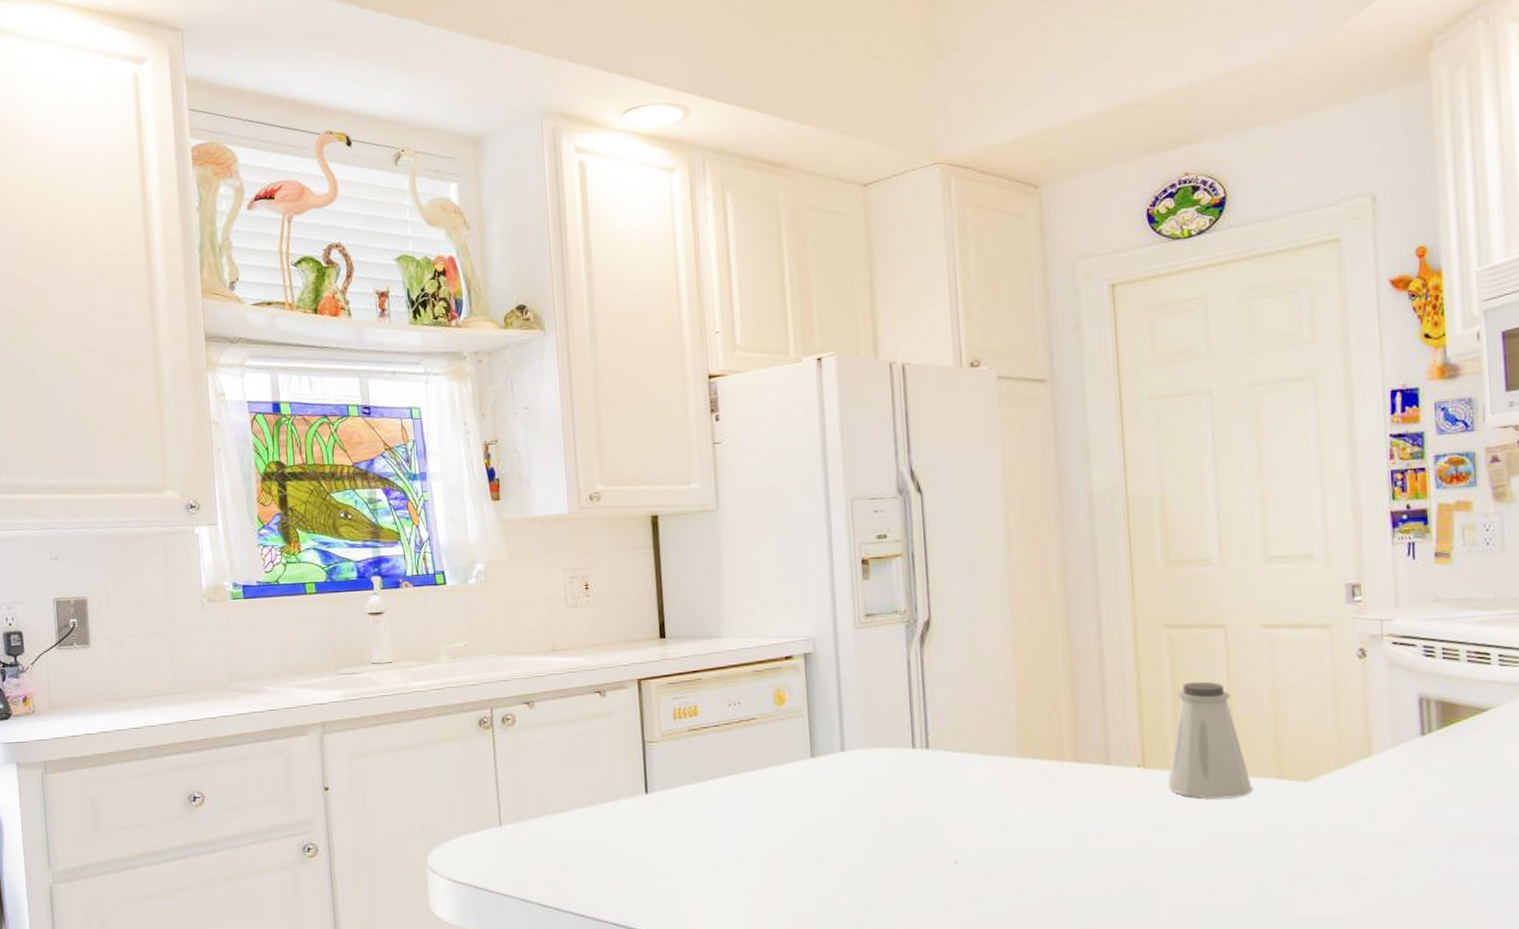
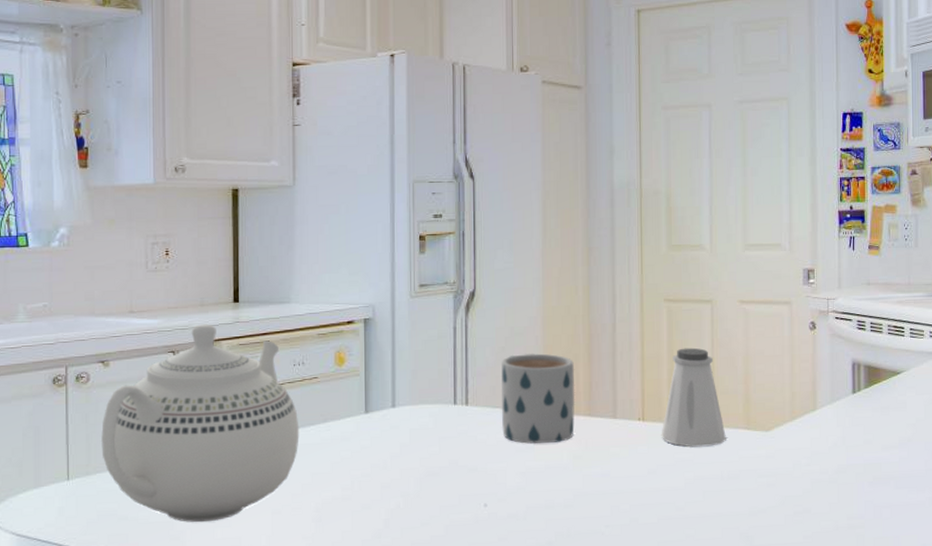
teapot: none [530,661,740,874] -> present [101,324,299,523]
mug: none [966,689,1059,793] -> present [501,352,575,444]

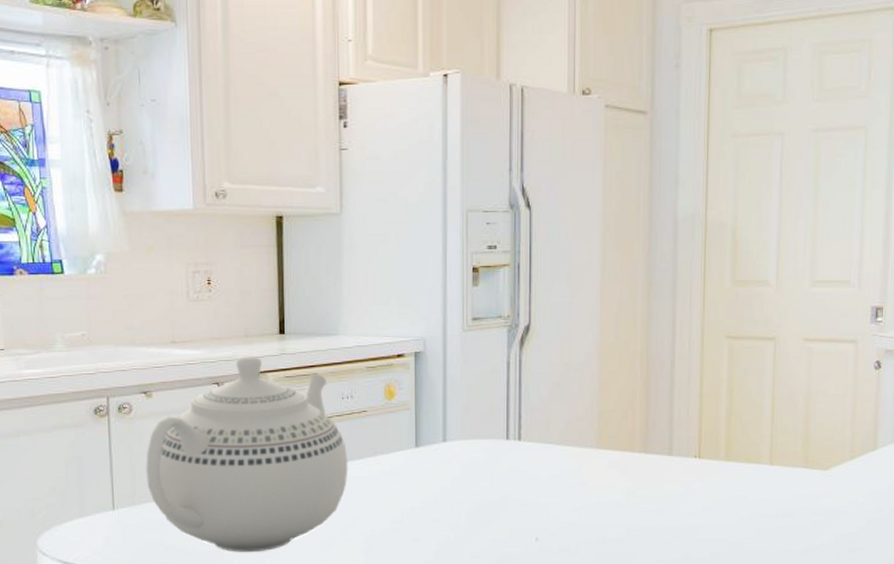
mug: present [501,352,575,444] -> none [555,389,631,479]
saltshaker: present [661,347,727,447] -> none [717,385,784,485]

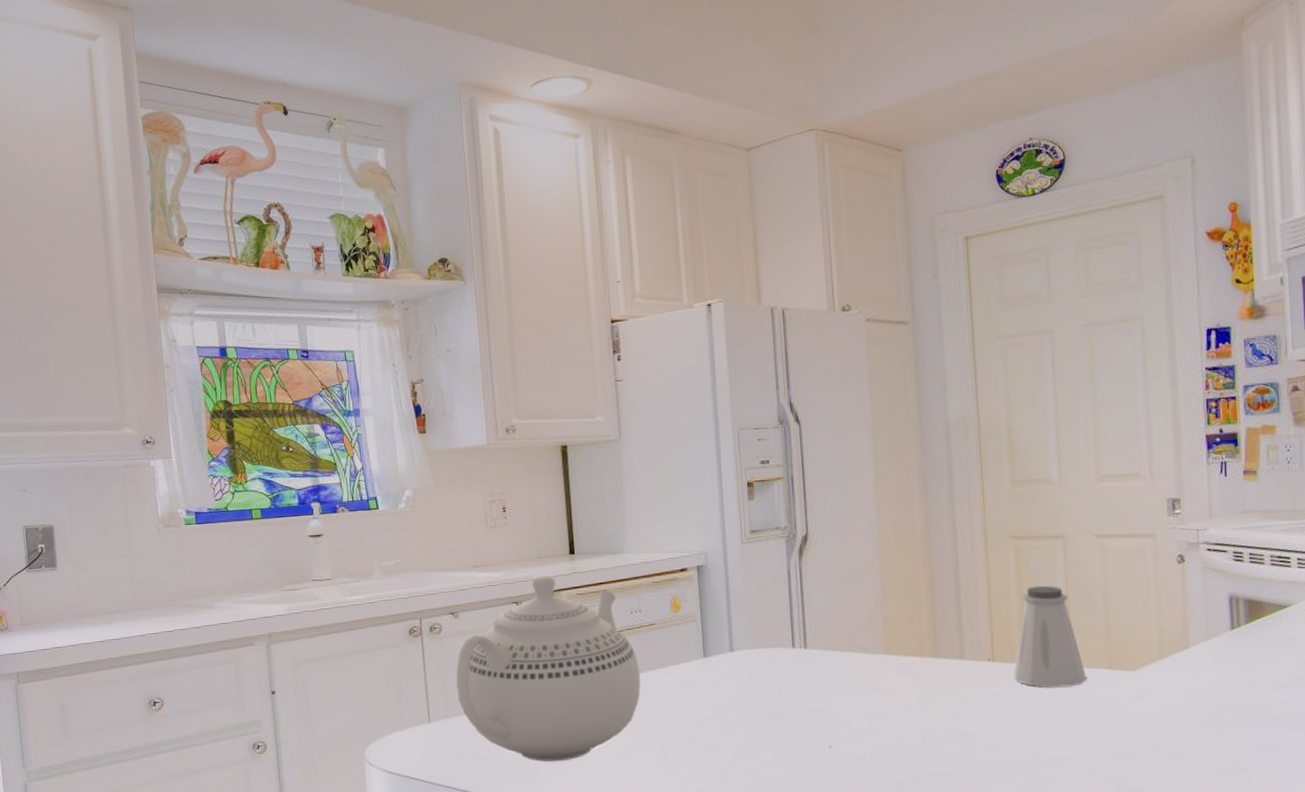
saltshaker: none [717,385,784,485] -> present [1013,585,1088,688]

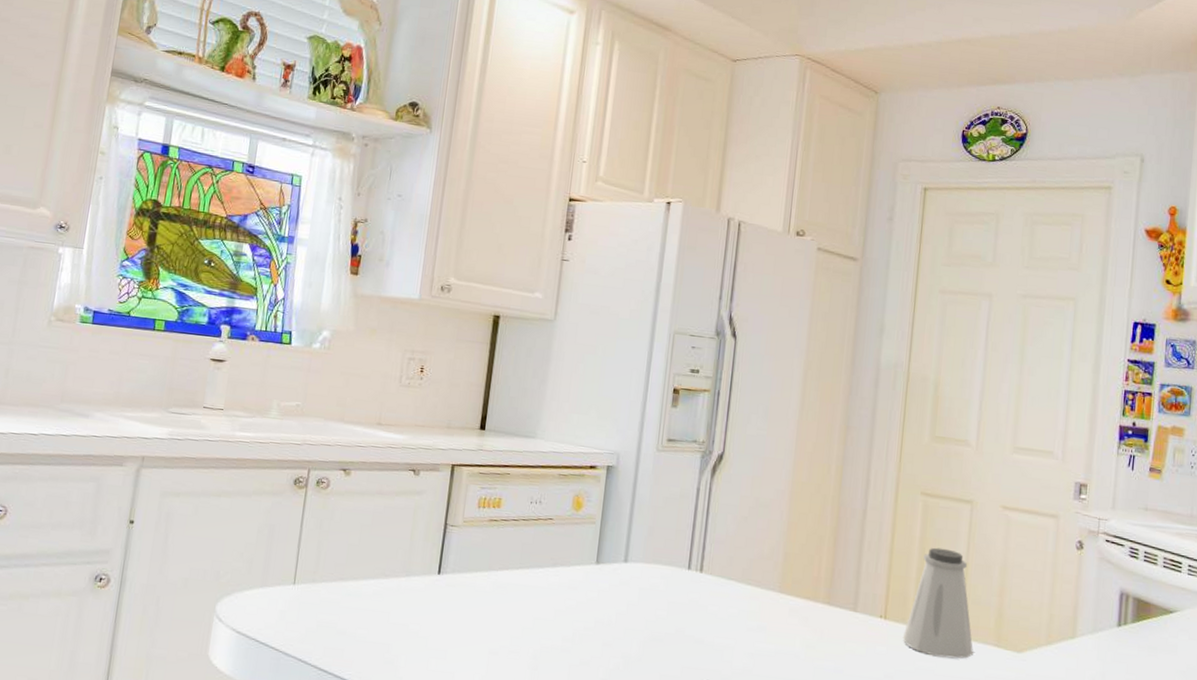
teapot: present [456,575,641,762] -> none [330,446,528,652]

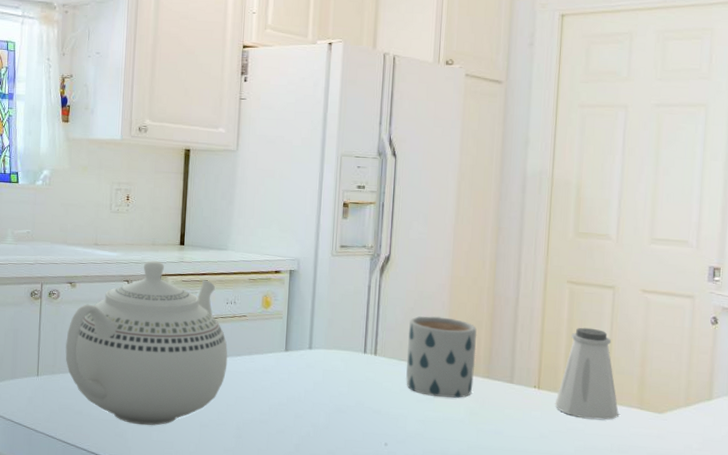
teapot: none [330,446,528,652] -> present [65,260,228,426]
mug: none [735,527,818,628] -> present [406,315,477,398]

